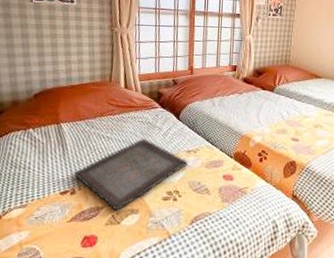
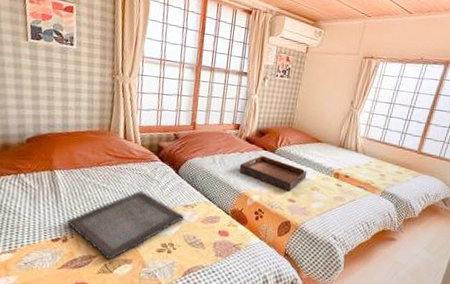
serving tray: none [239,95,308,130] -> present [239,155,307,192]

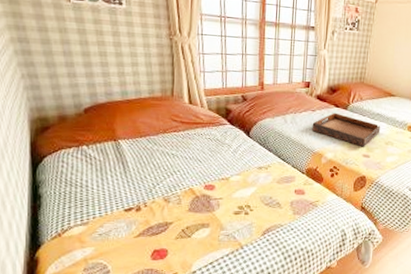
serving tray: present [67,190,184,260] -> none [138,155,259,226]

